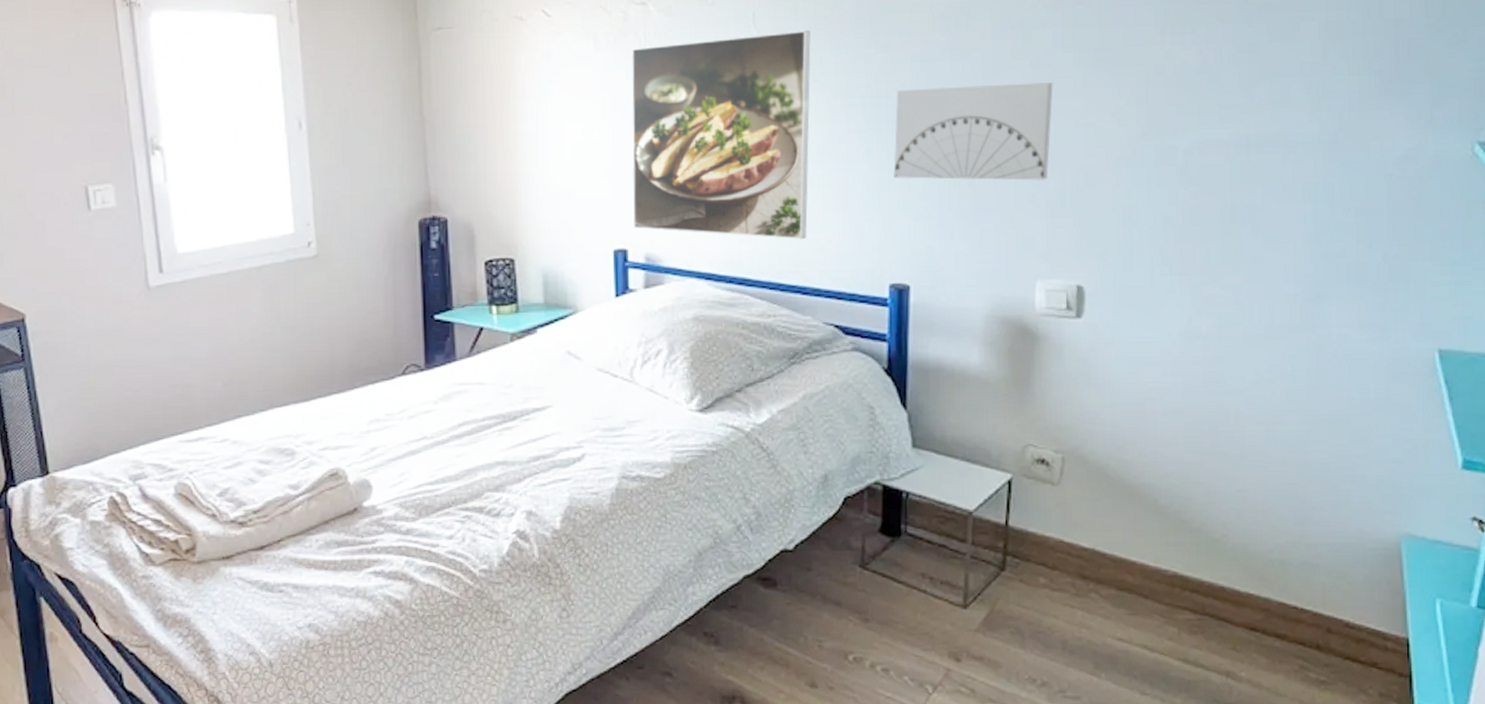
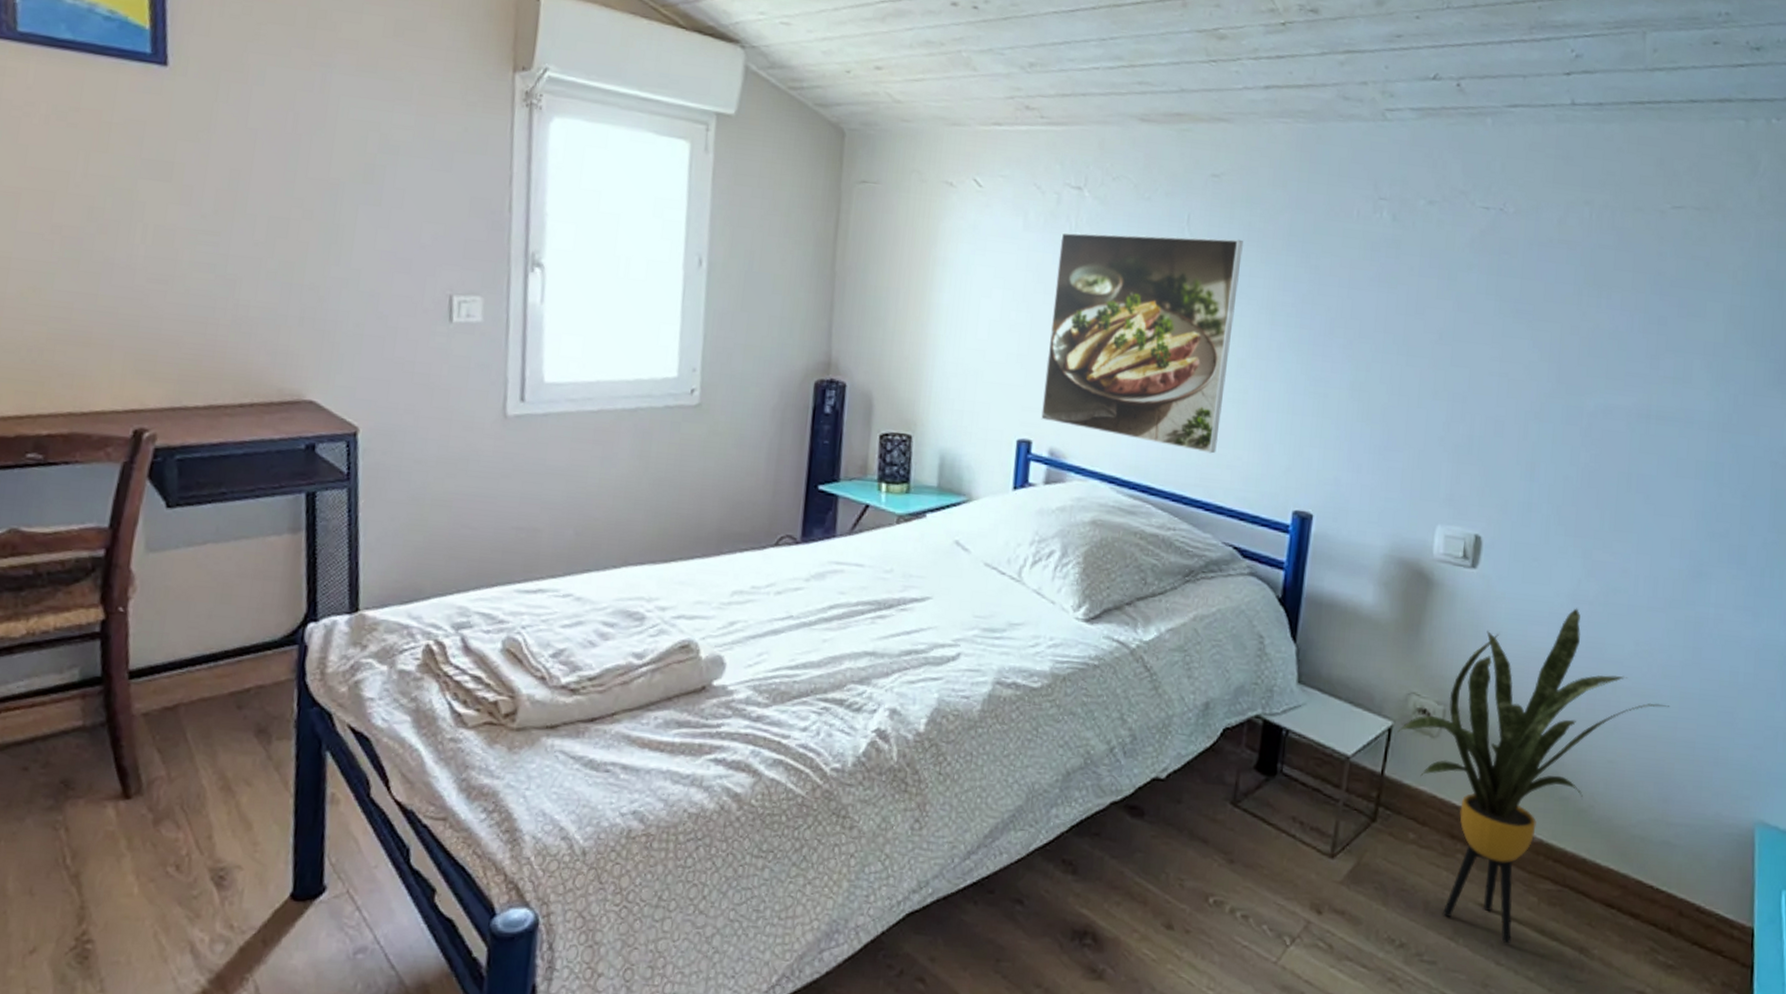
wall art: present [893,81,1053,181] -> none [1309,314,1473,425]
house plant: none [1018,345,1299,673] -> present [1397,608,1670,943]

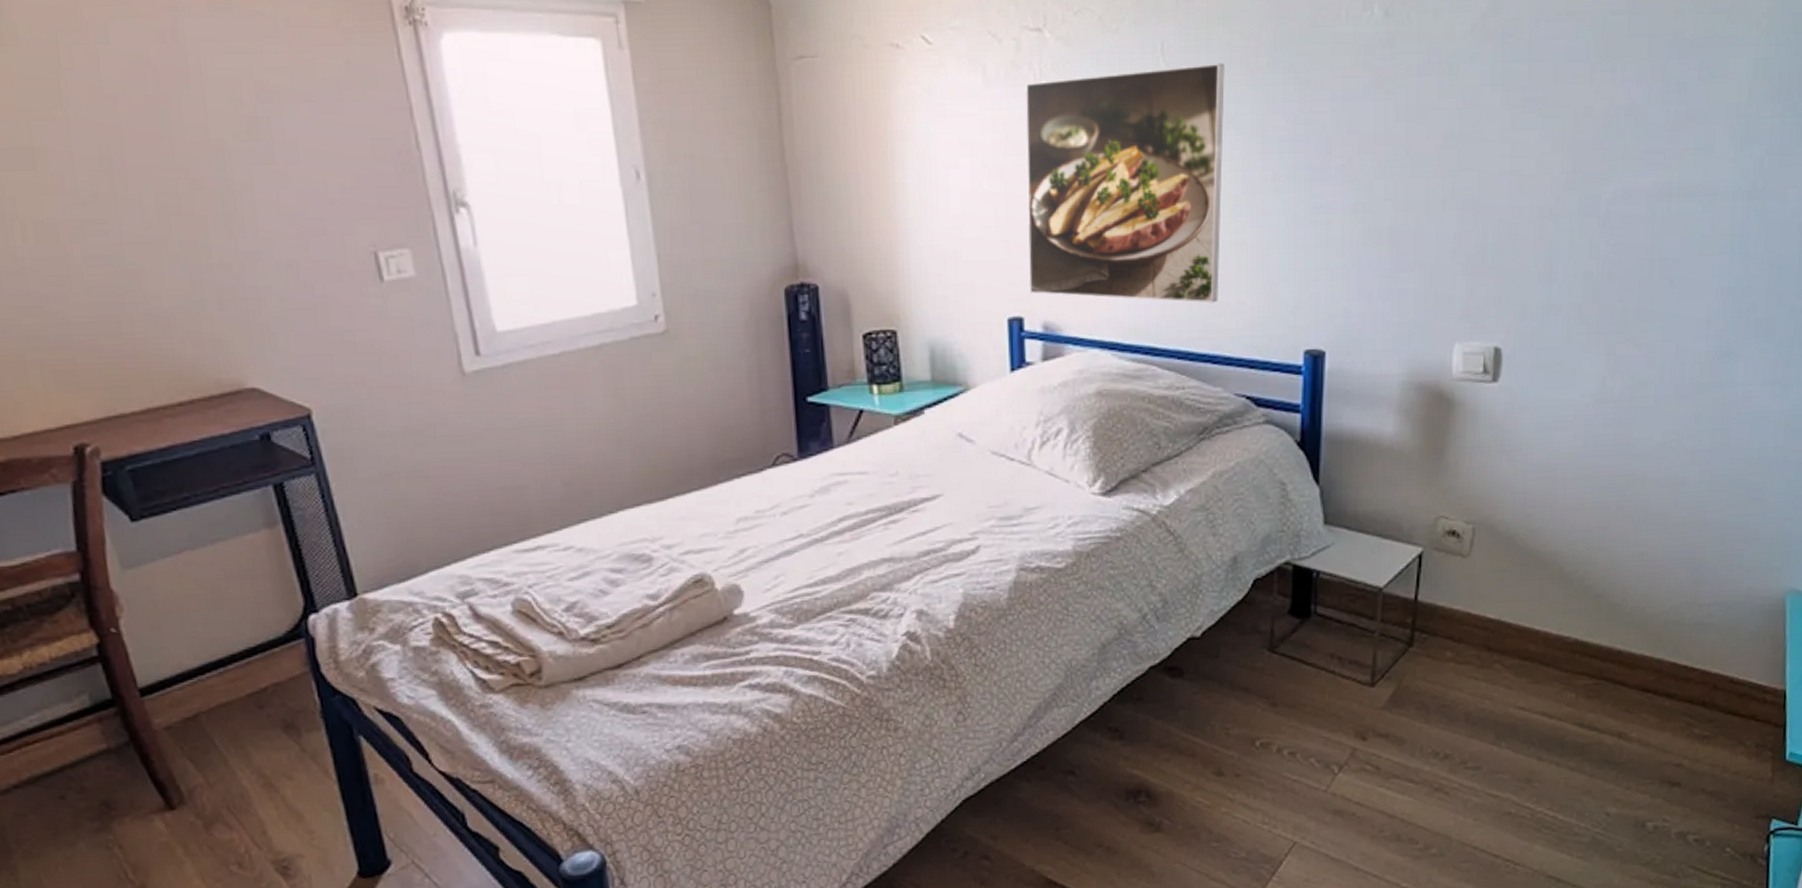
house plant: present [1397,608,1670,943] -> none [1428,407,1700,739]

